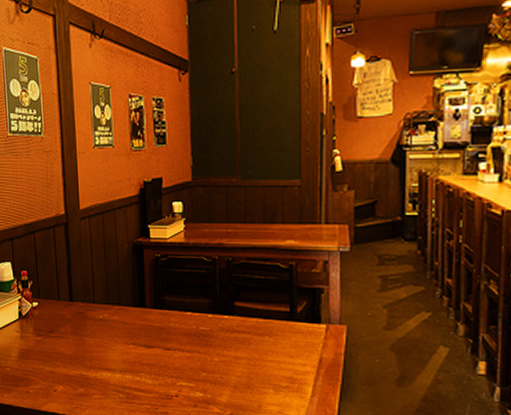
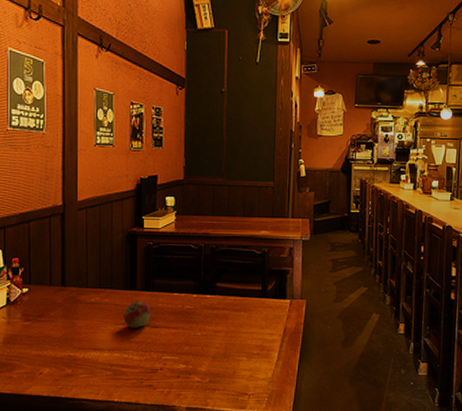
fruit: none [133,319,163,349] -> present [123,301,152,328]

